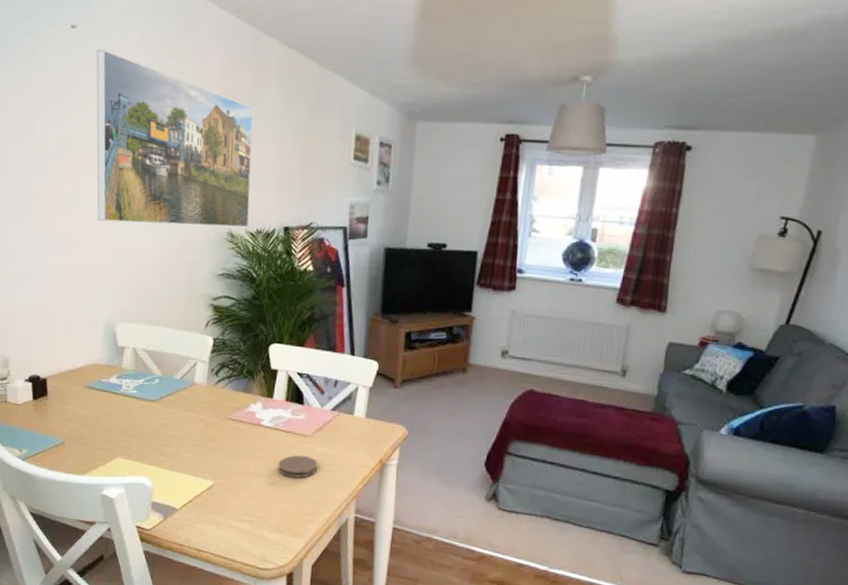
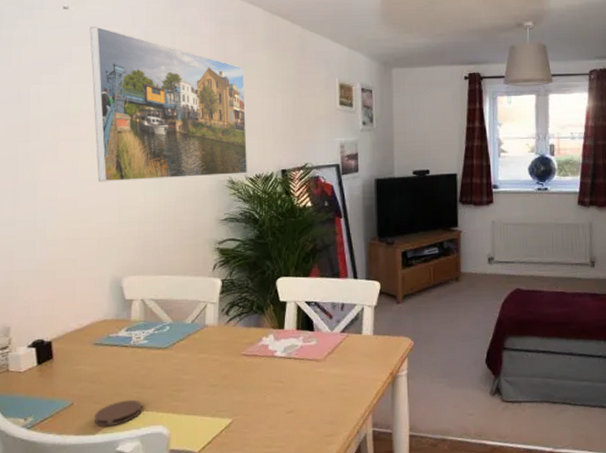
coaster: none [83,446,128,470] -> present [94,399,142,427]
coaster: present [278,455,318,478] -> none [294,380,333,403]

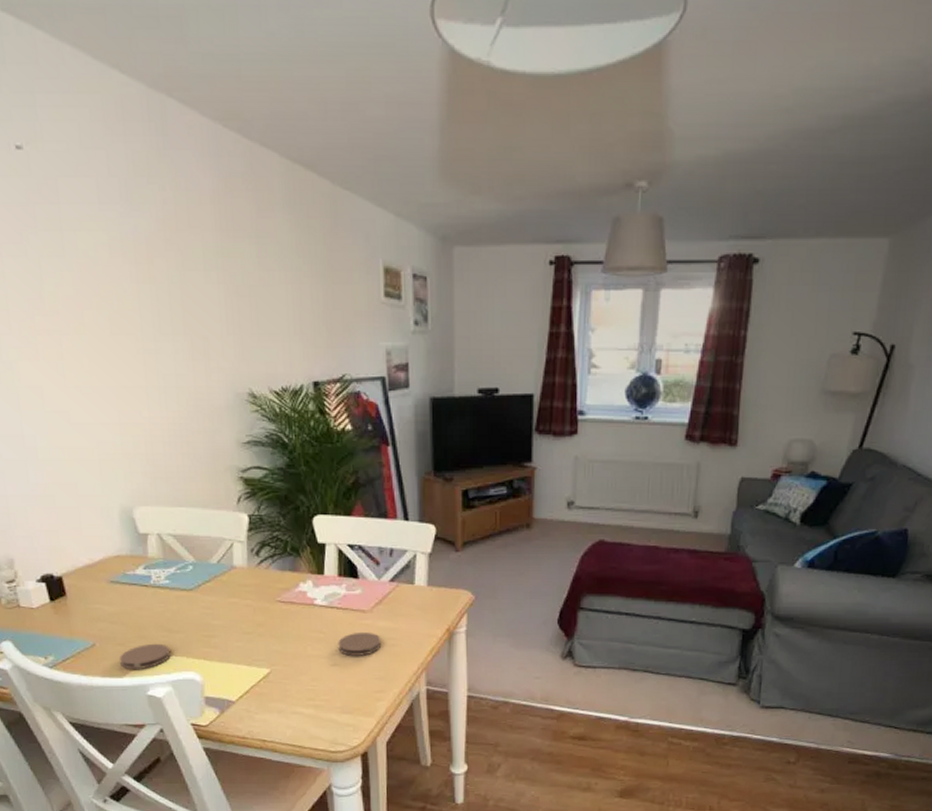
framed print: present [90,26,248,182] -> none [54,176,272,390]
coaster: none [294,380,333,403] -> present [338,633,382,656]

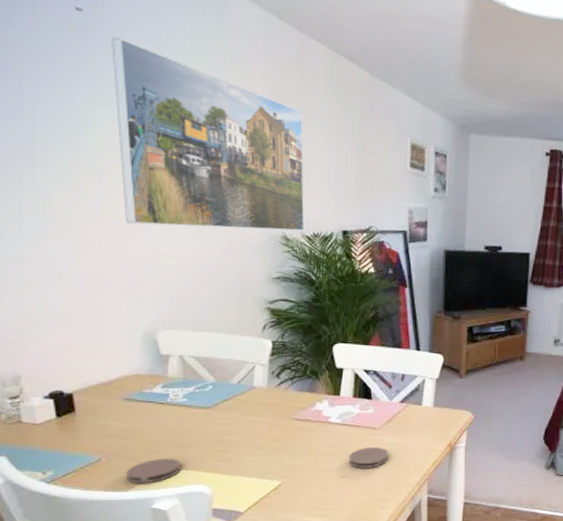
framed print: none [54,176,272,390] -> present [111,37,305,231]

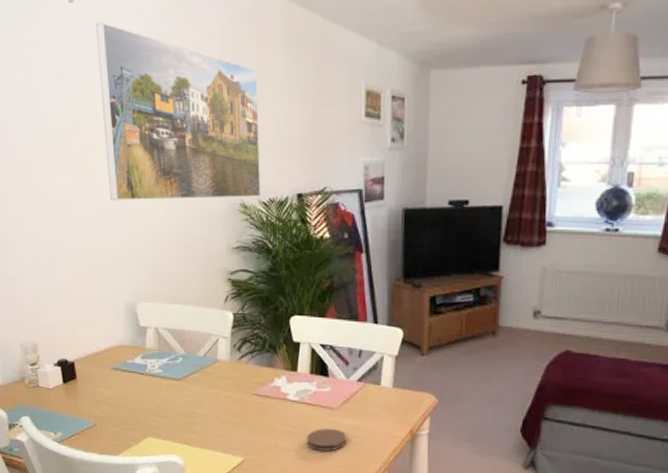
coaster: present [126,458,181,484] -> none [116,426,158,450]

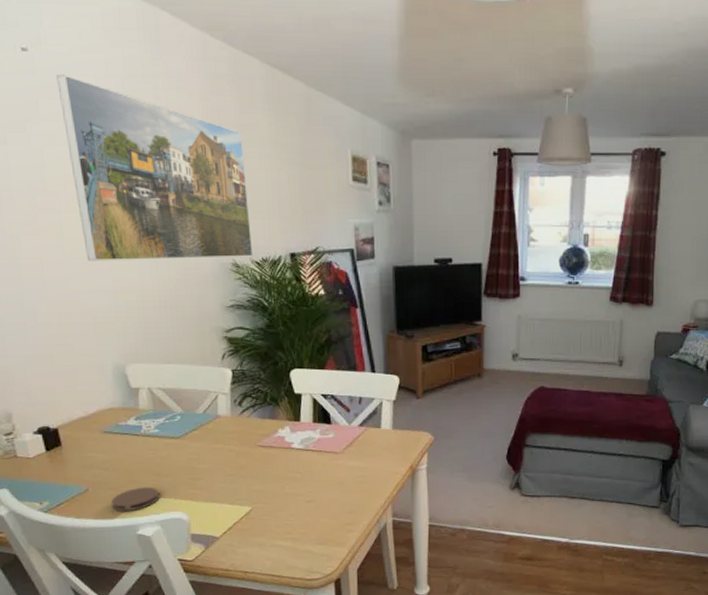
coaster: none [116,426,158,450] -> present [111,487,159,512]
coaster: present [306,428,347,452] -> none [313,472,352,493]

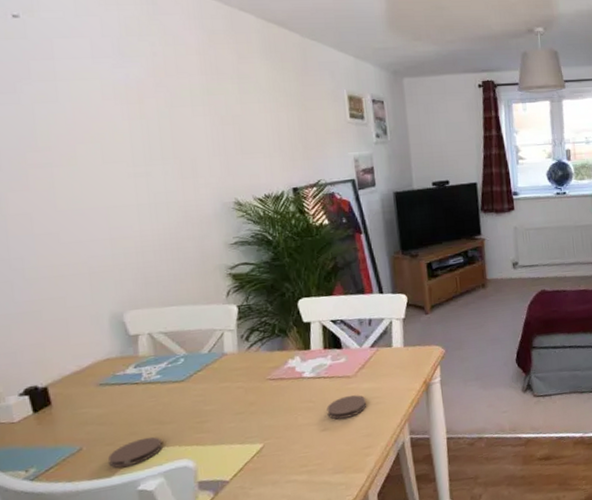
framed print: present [56,74,254,261] -> none [49,37,256,212]
coaster: none [313,472,352,493] -> present [327,395,367,420]

